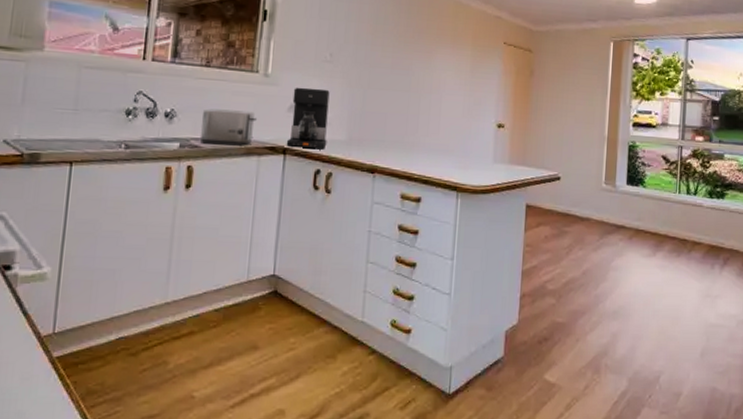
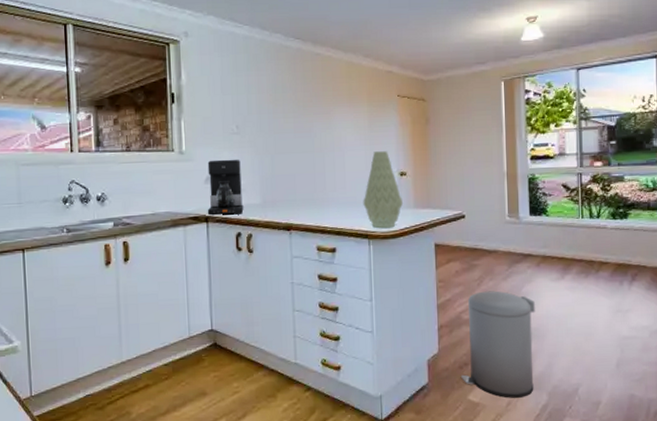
toaster: present [199,108,257,146] -> none [129,187,178,221]
vase: none [455,99,497,183] -> present [363,151,403,229]
pedal bin: none [538,261,624,381] -> present [460,291,535,398]

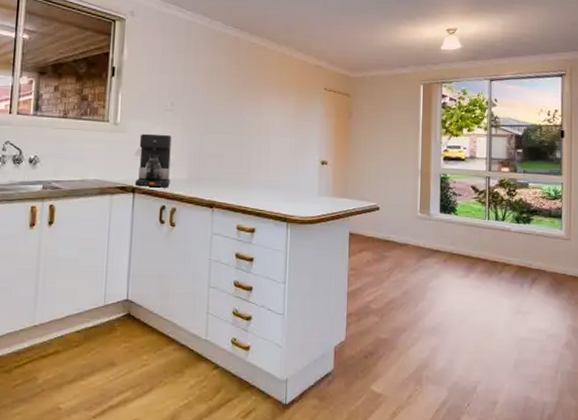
vase: present [363,151,403,229] -> none [284,139,322,214]
pedal bin: present [460,291,535,398] -> none [365,283,440,391]

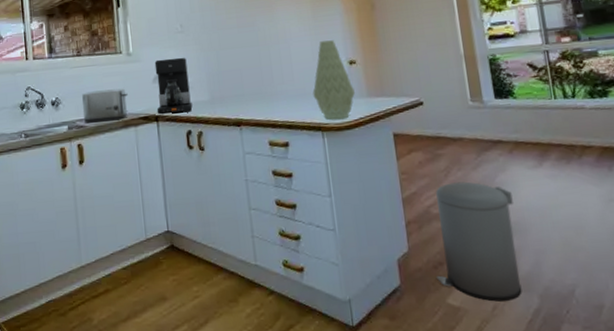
toaster: none [59,154,109,187] -> present [81,88,128,123]
vase: none [284,139,322,214] -> present [313,40,355,121]
pedal bin: none [365,283,440,391] -> present [435,181,522,302]

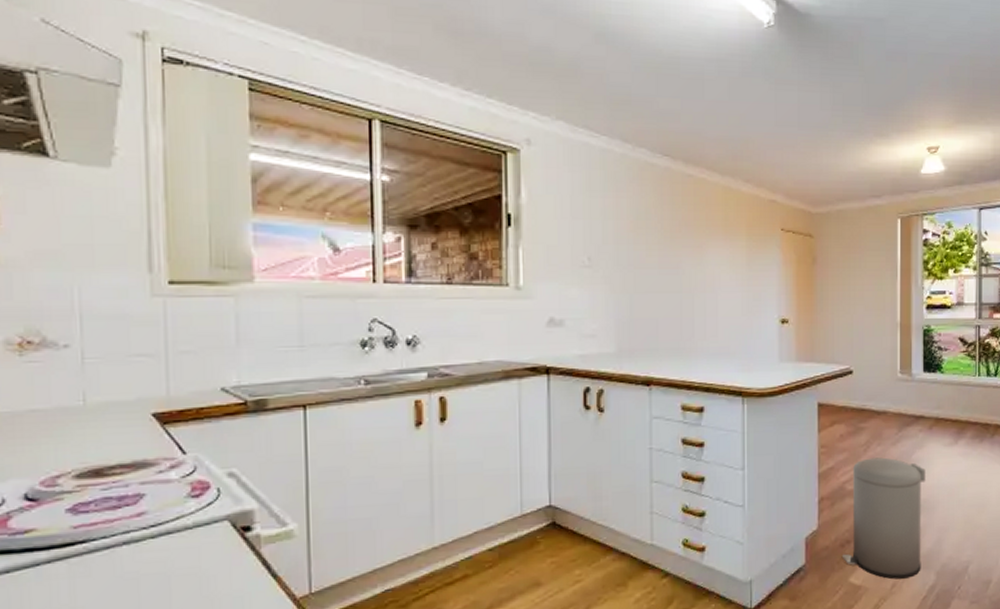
toaster: present [81,88,128,123] -> none [449,330,512,371]
coffee maker: present [154,57,193,115] -> none [548,297,594,366]
vase: present [313,40,355,121] -> none [737,294,783,385]

